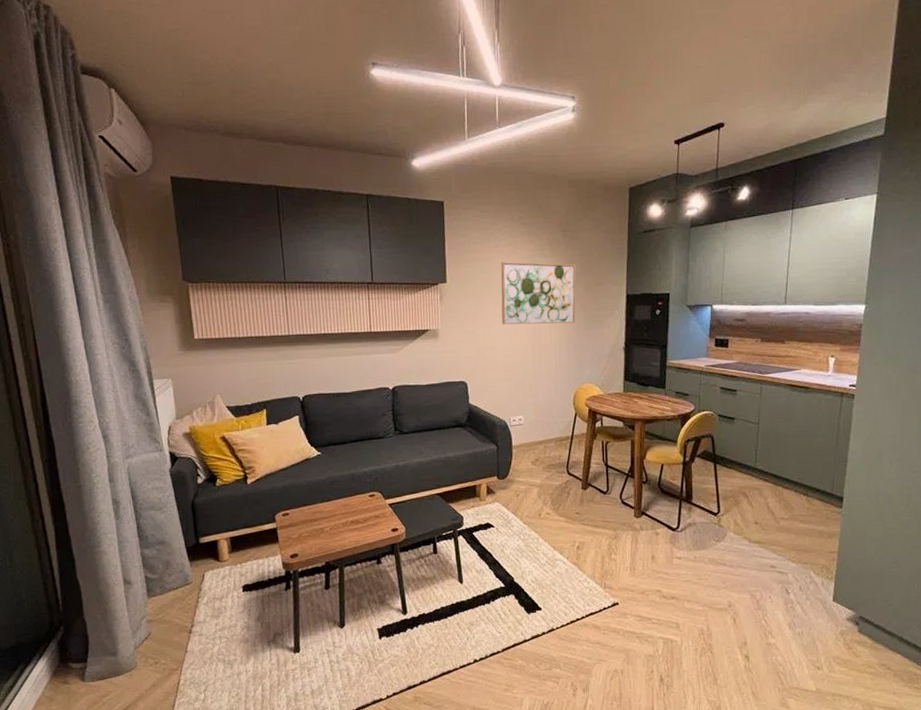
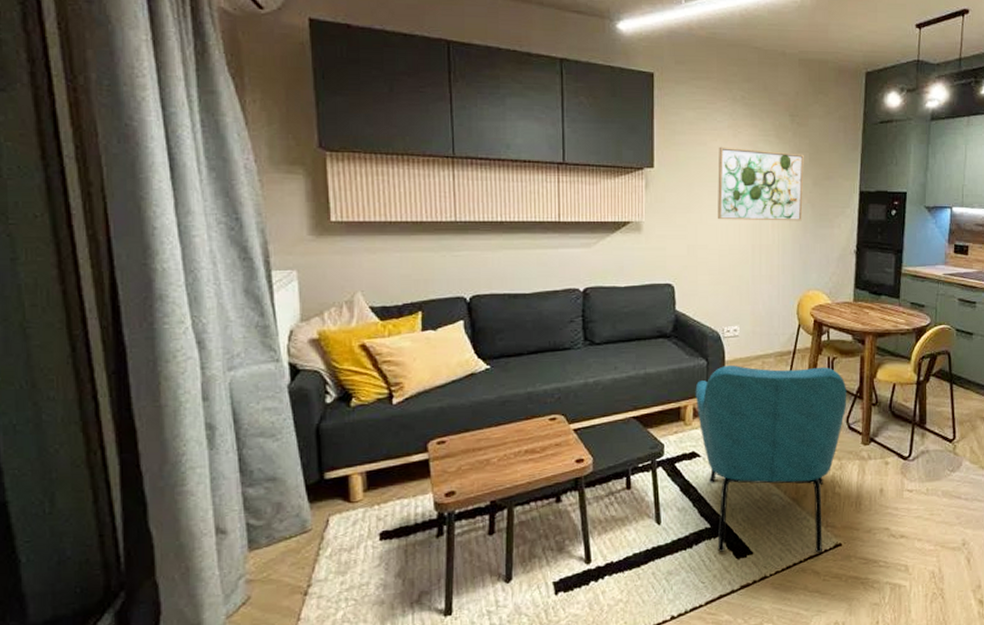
armchair: none [488,450,620,610] -> present [695,365,847,553]

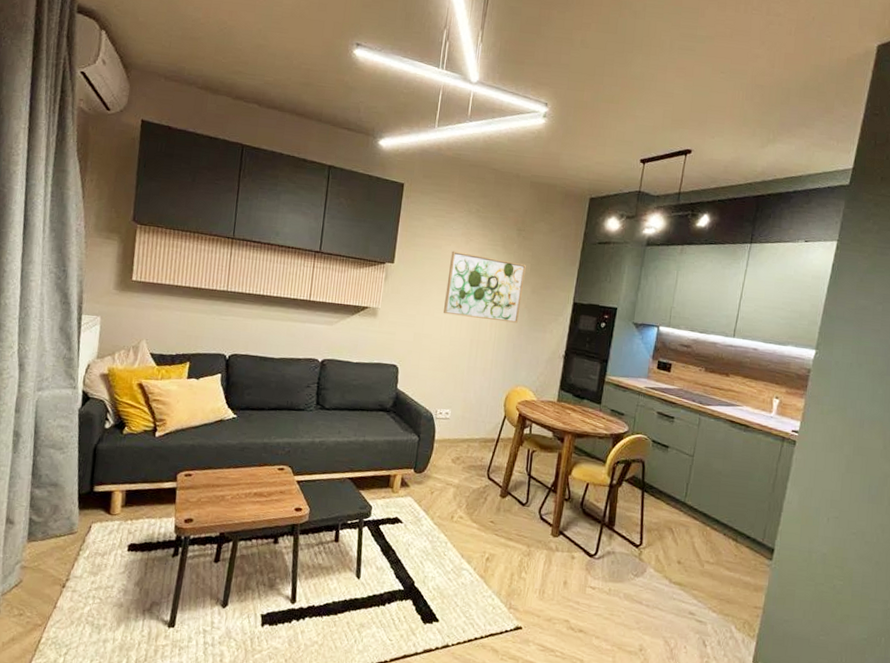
armchair: present [695,365,847,553] -> none [404,444,543,632]

